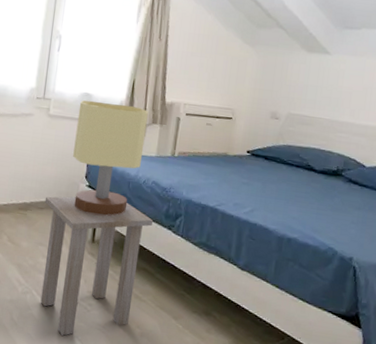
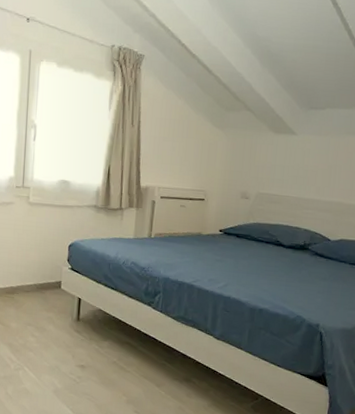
side table: present [40,196,153,336] -> none [30,279,133,406]
table lamp: present [73,100,148,216] -> none [55,187,124,296]

